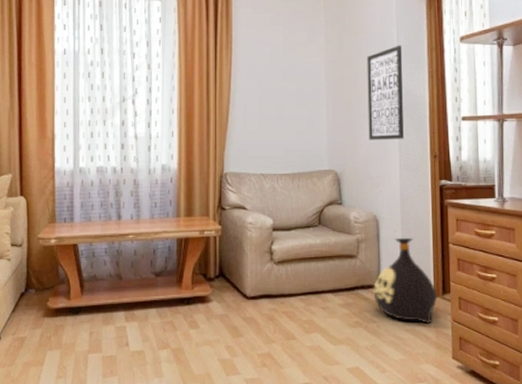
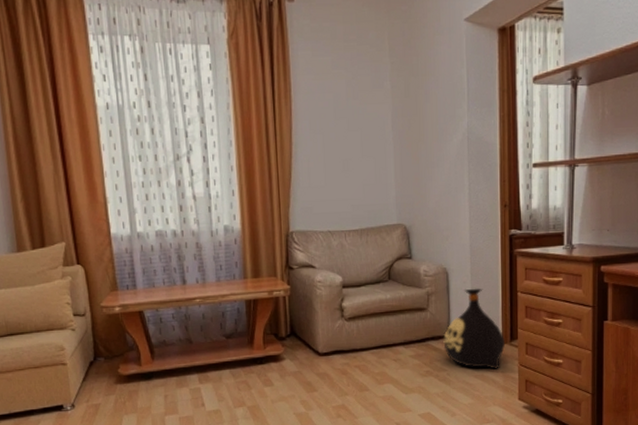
wall art: present [367,45,404,140] -> none [435,87,474,192]

